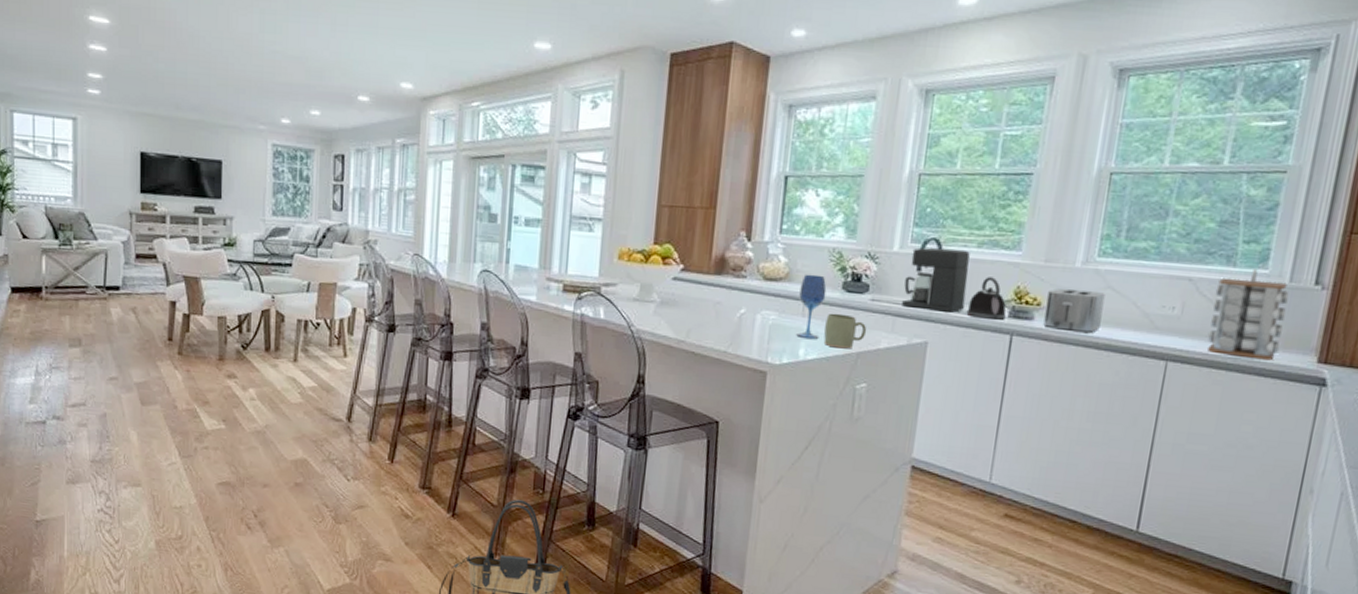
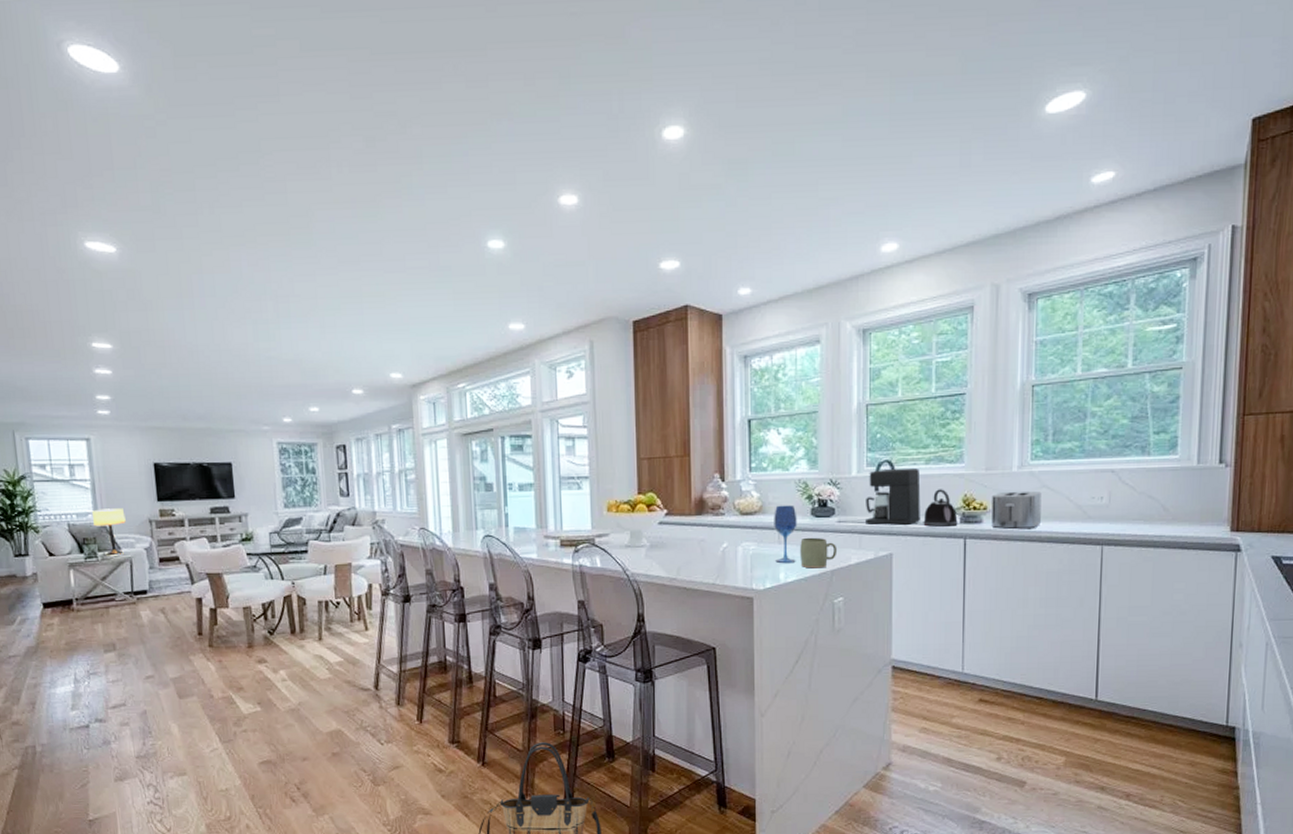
table lamp: none [72,194,105,245] -> present [92,508,126,555]
spice rack: present [1208,269,1289,361] -> none [1135,455,1198,535]

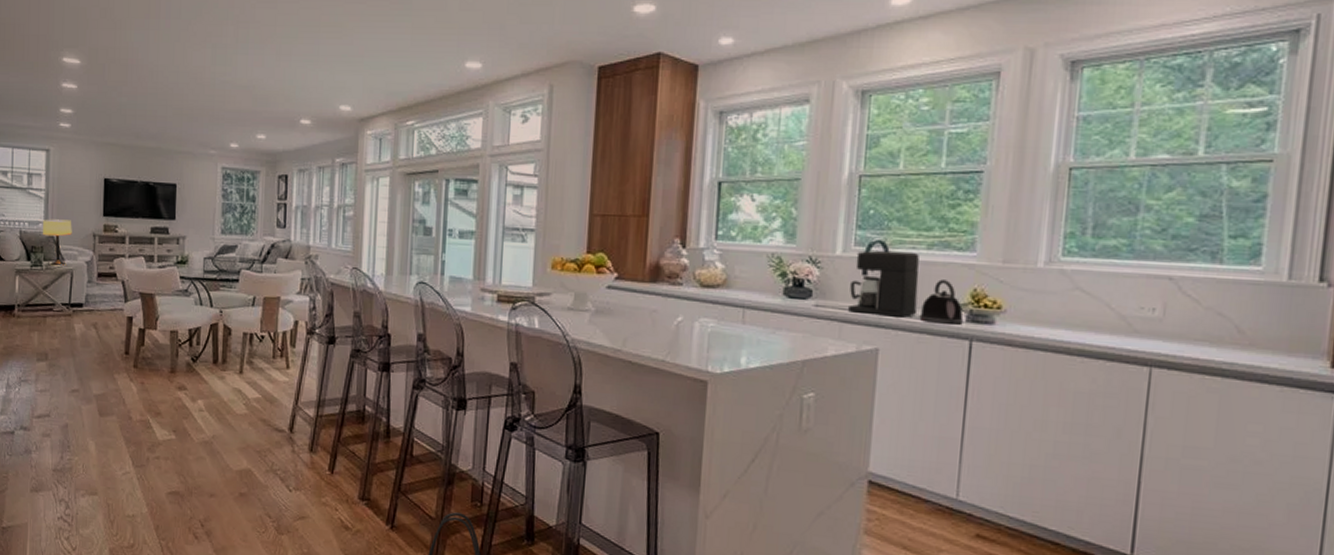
wineglass: present [774,505,797,564] -> none [737,280,767,348]
mug: present [799,537,838,569] -> none [766,319,812,357]
toaster: present [991,491,1042,530] -> none [1006,290,1074,338]

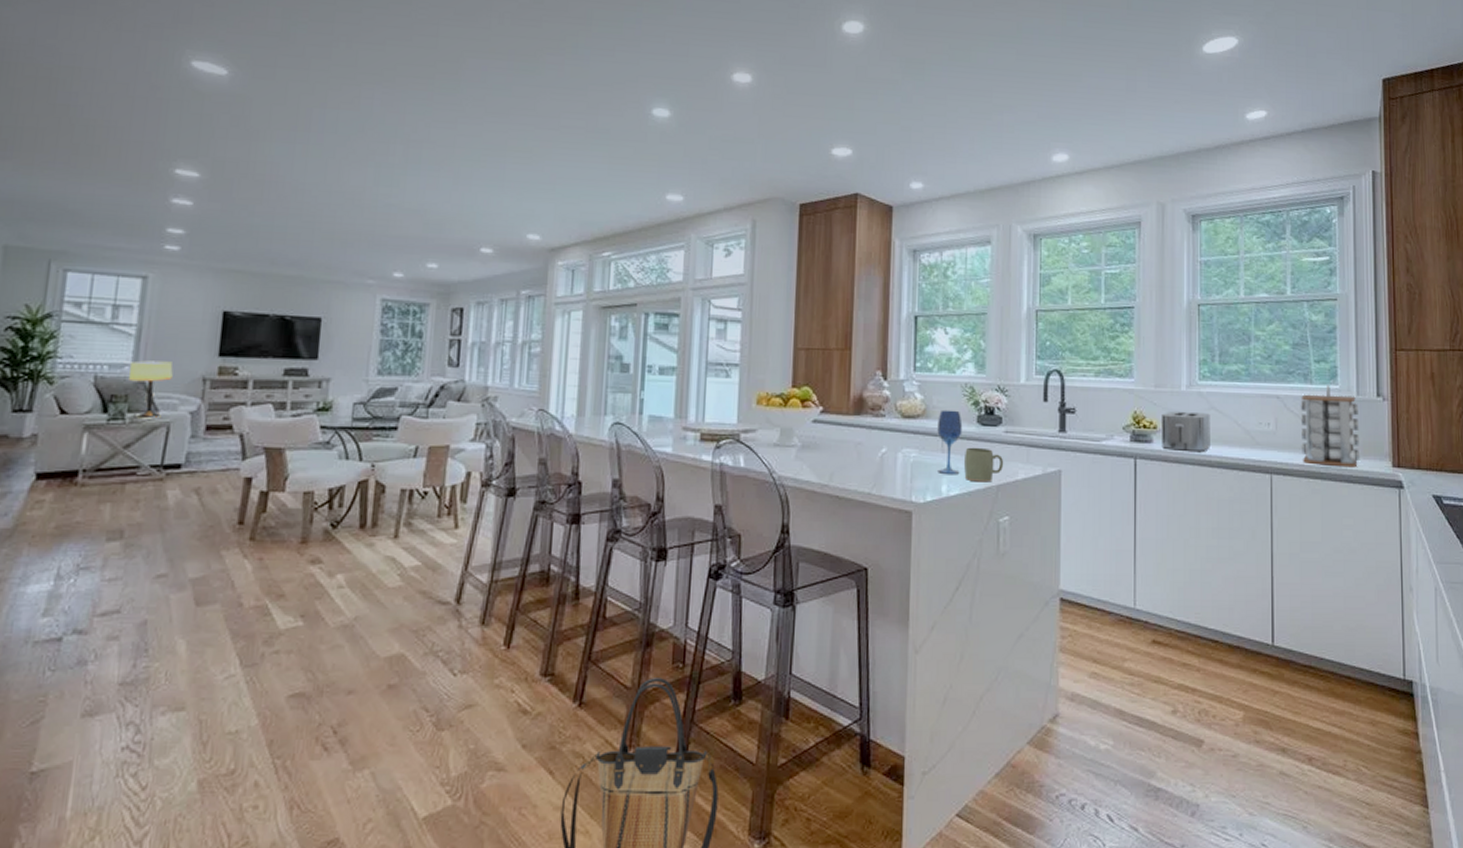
wineglass: none [737,280,767,348] -> present [937,409,963,475]
mug: none [766,319,812,357] -> present [963,447,1004,482]
coffee maker: present [848,250,919,319] -> none [1034,378,1090,441]
kettle: present [919,279,964,326] -> none [1093,404,1128,446]
toaster: none [1006,290,1074,338] -> present [1160,411,1210,453]
spice rack: none [1197,265,1289,366] -> present [1300,385,1361,468]

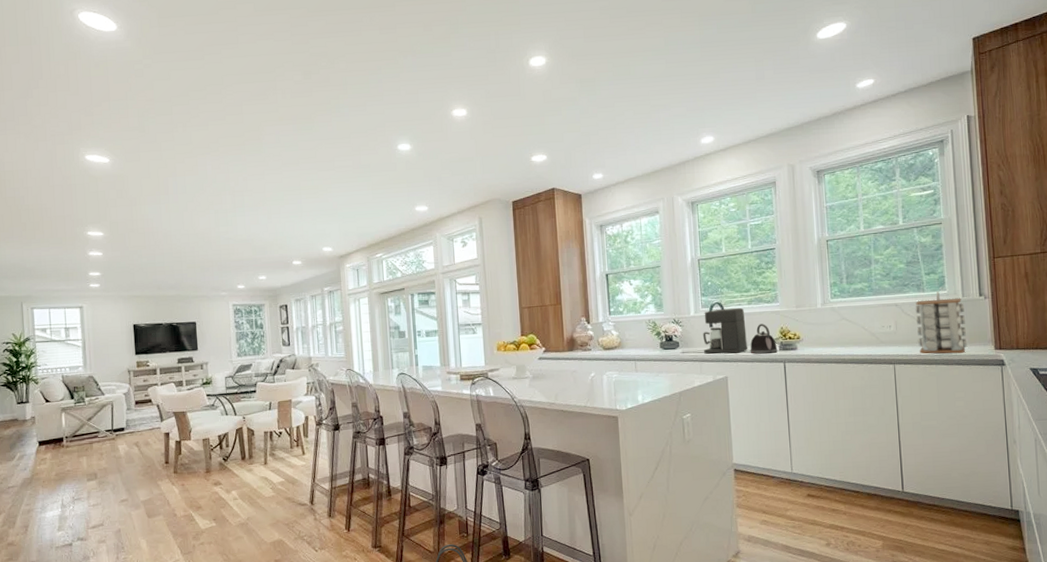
table lamp: present [129,360,173,418] -> none [82,361,109,400]
wineglass: present [937,409,963,475] -> none [630,340,651,388]
mug: present [963,447,1004,482] -> none [652,365,683,391]
coffee maker: none [1034,378,1090,441] -> present [703,307,748,355]
kettle: none [1093,404,1128,446] -> present [750,324,778,355]
toaster: present [1160,411,1210,453] -> none [802,323,844,354]

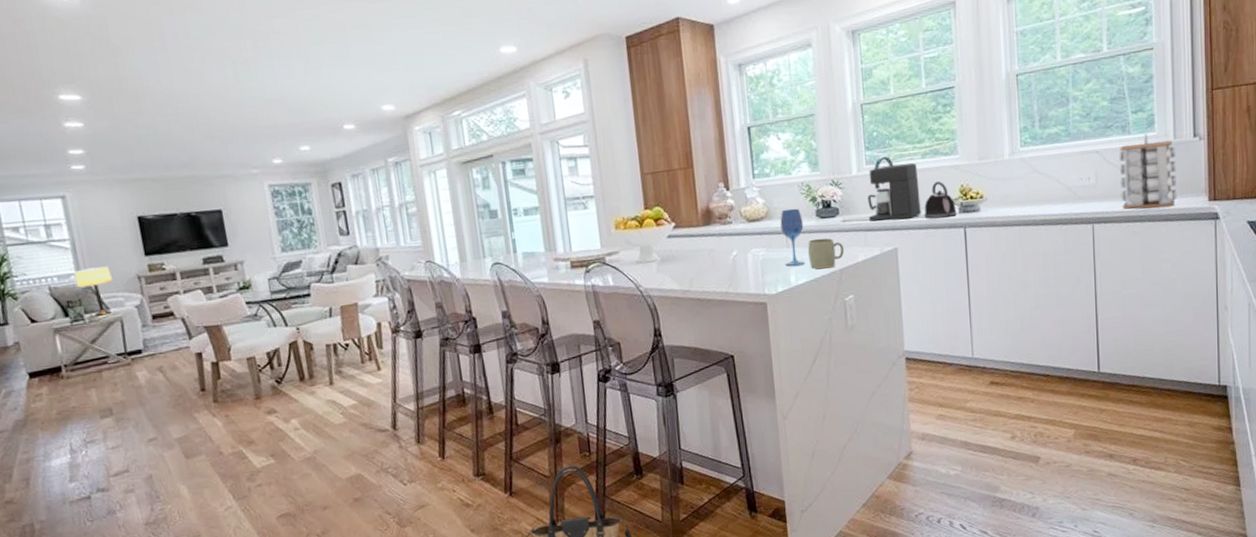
table lamp: none [82,361,109,400] -> present [75,266,113,316]
wineglass: none [630,340,651,388] -> present [780,208,805,267]
mug: none [652,365,683,391] -> present [807,238,845,270]

